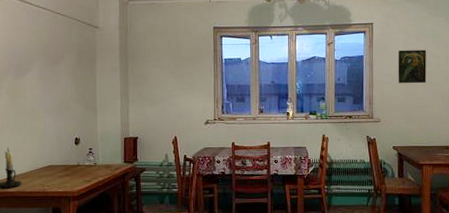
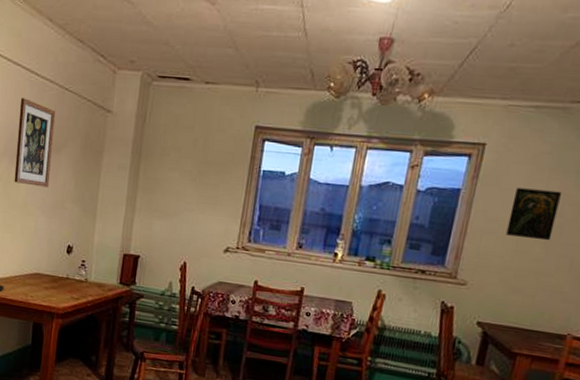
wall art: none [18,23,52,93] -> present [14,98,56,188]

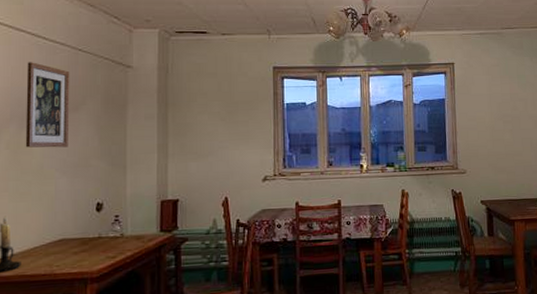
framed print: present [506,188,561,241] -> none [482,92,514,130]

